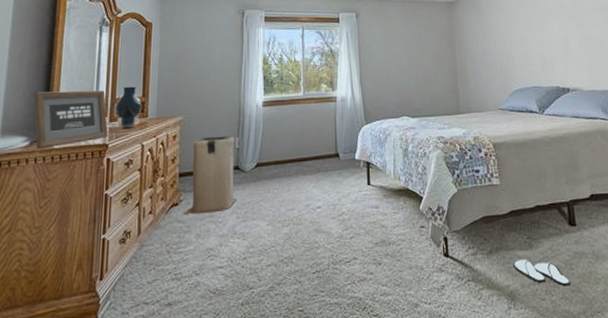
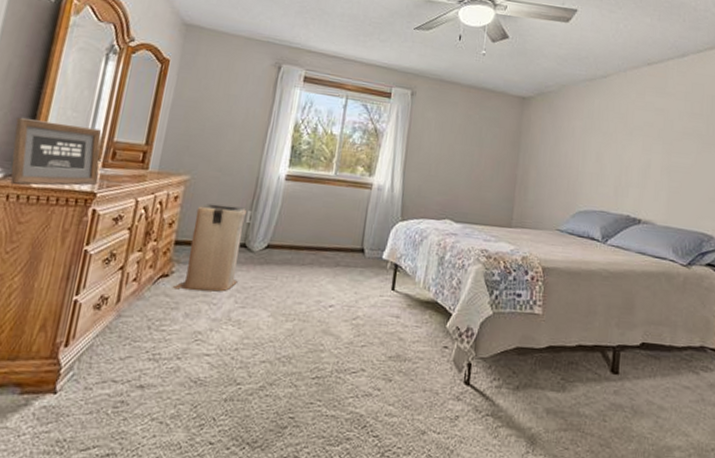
vase: present [115,86,143,129] -> none [109,129,144,180]
slippers: present [513,259,572,286] -> none [540,401,601,439]

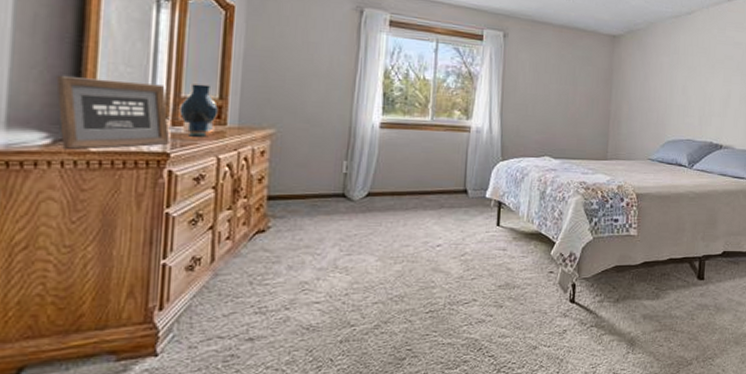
vase: none [109,129,144,180] -> present [179,84,219,137]
laundry basket: present [172,203,247,292] -> none [270,156,342,244]

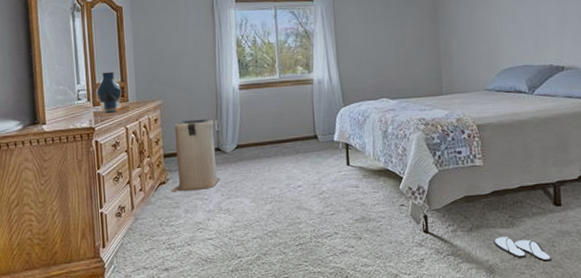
picture frame: present [56,76,170,149] -> none [19,76,93,131]
laundry basket: none [270,156,342,244] -> present [170,118,220,193]
slippers: none [638,309,690,334] -> present [493,237,553,262]

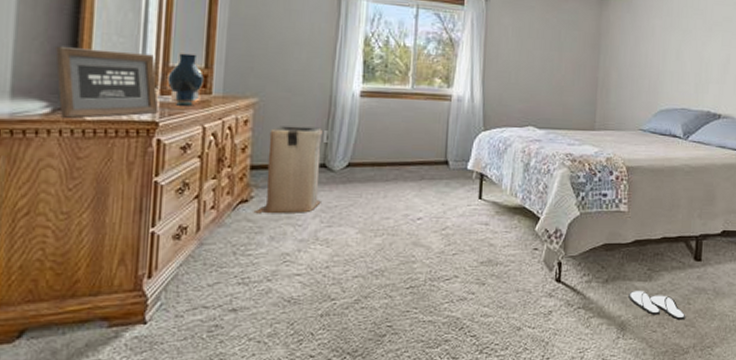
picture frame: none [19,76,93,131] -> present [55,47,159,118]

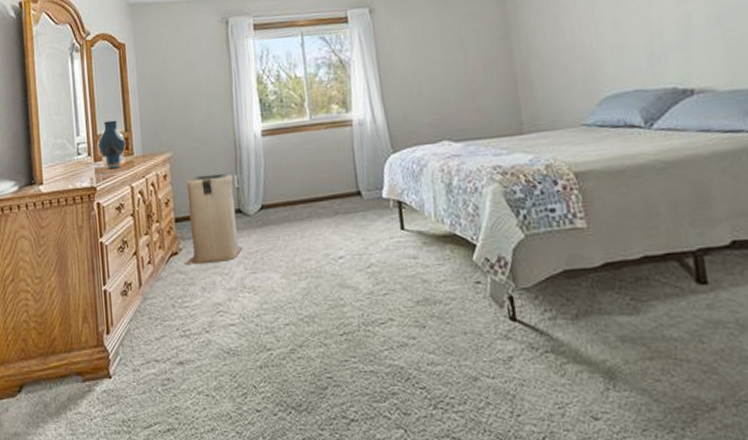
picture frame: present [55,47,159,118] -> none [15,126,95,193]
slippers: present [629,291,686,320] -> none [610,327,702,365]

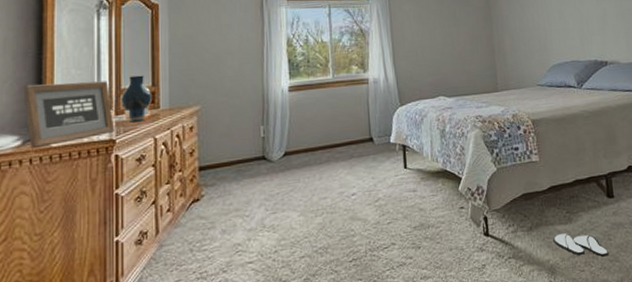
picture frame: none [15,126,95,193] -> present [23,81,115,148]
laundry basket: present [183,173,242,266] -> none [205,124,264,211]
slippers: none [610,327,702,365] -> present [553,233,610,257]

